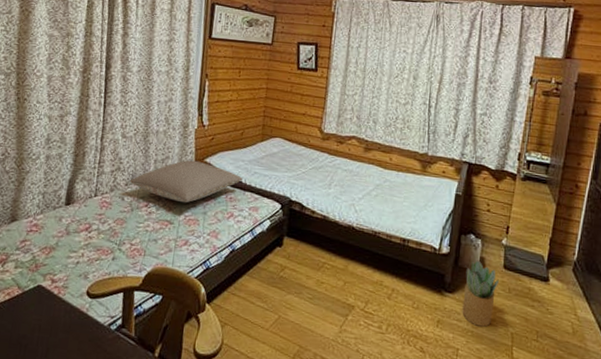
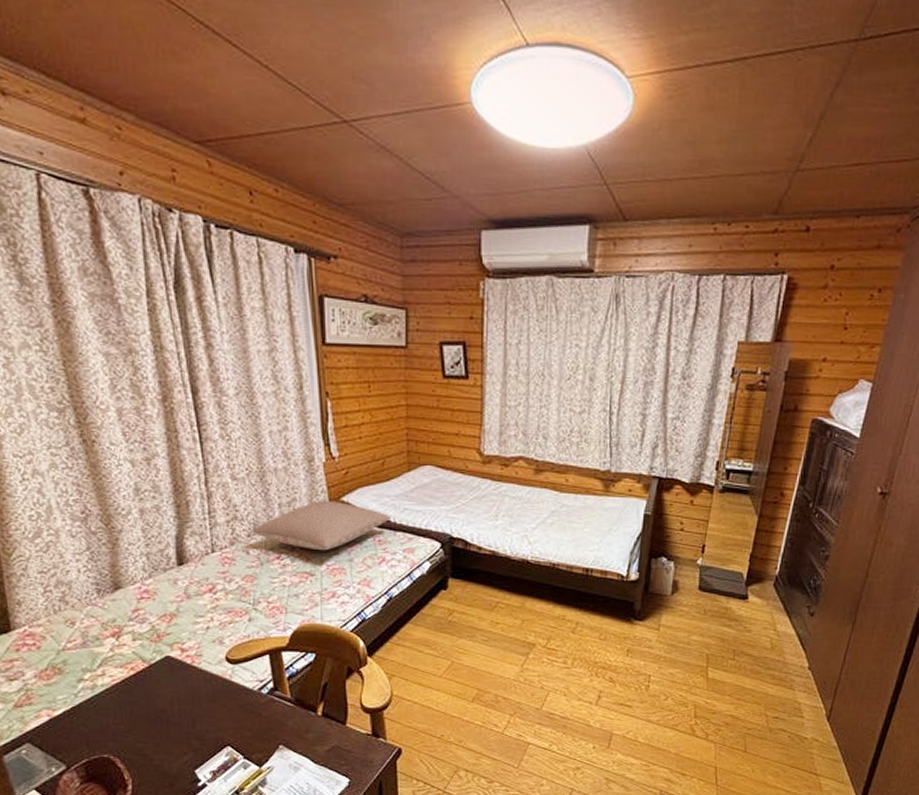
potted plant: present [462,260,499,327] -> none [653,584,693,651]

